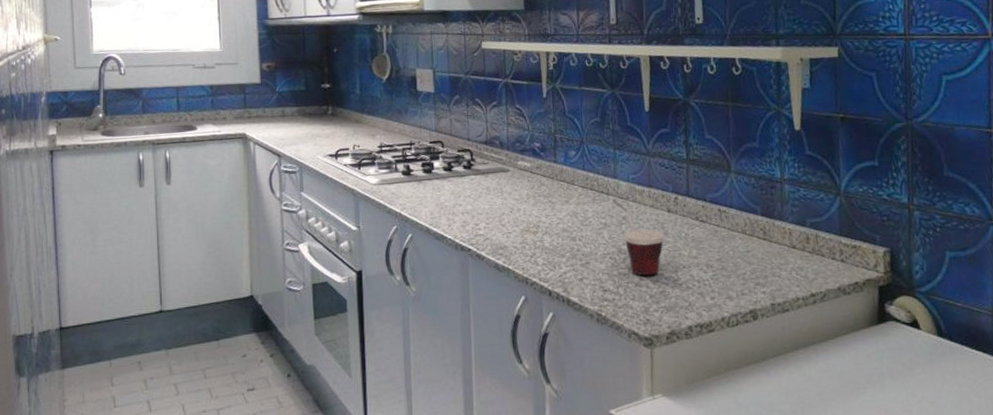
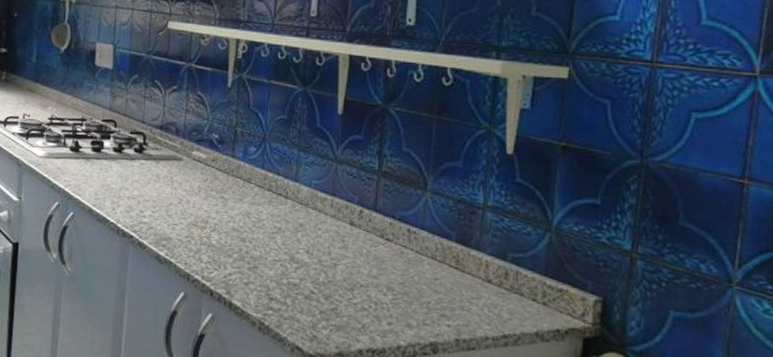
cup: present [612,199,664,276] -> none [290,204,343,290]

